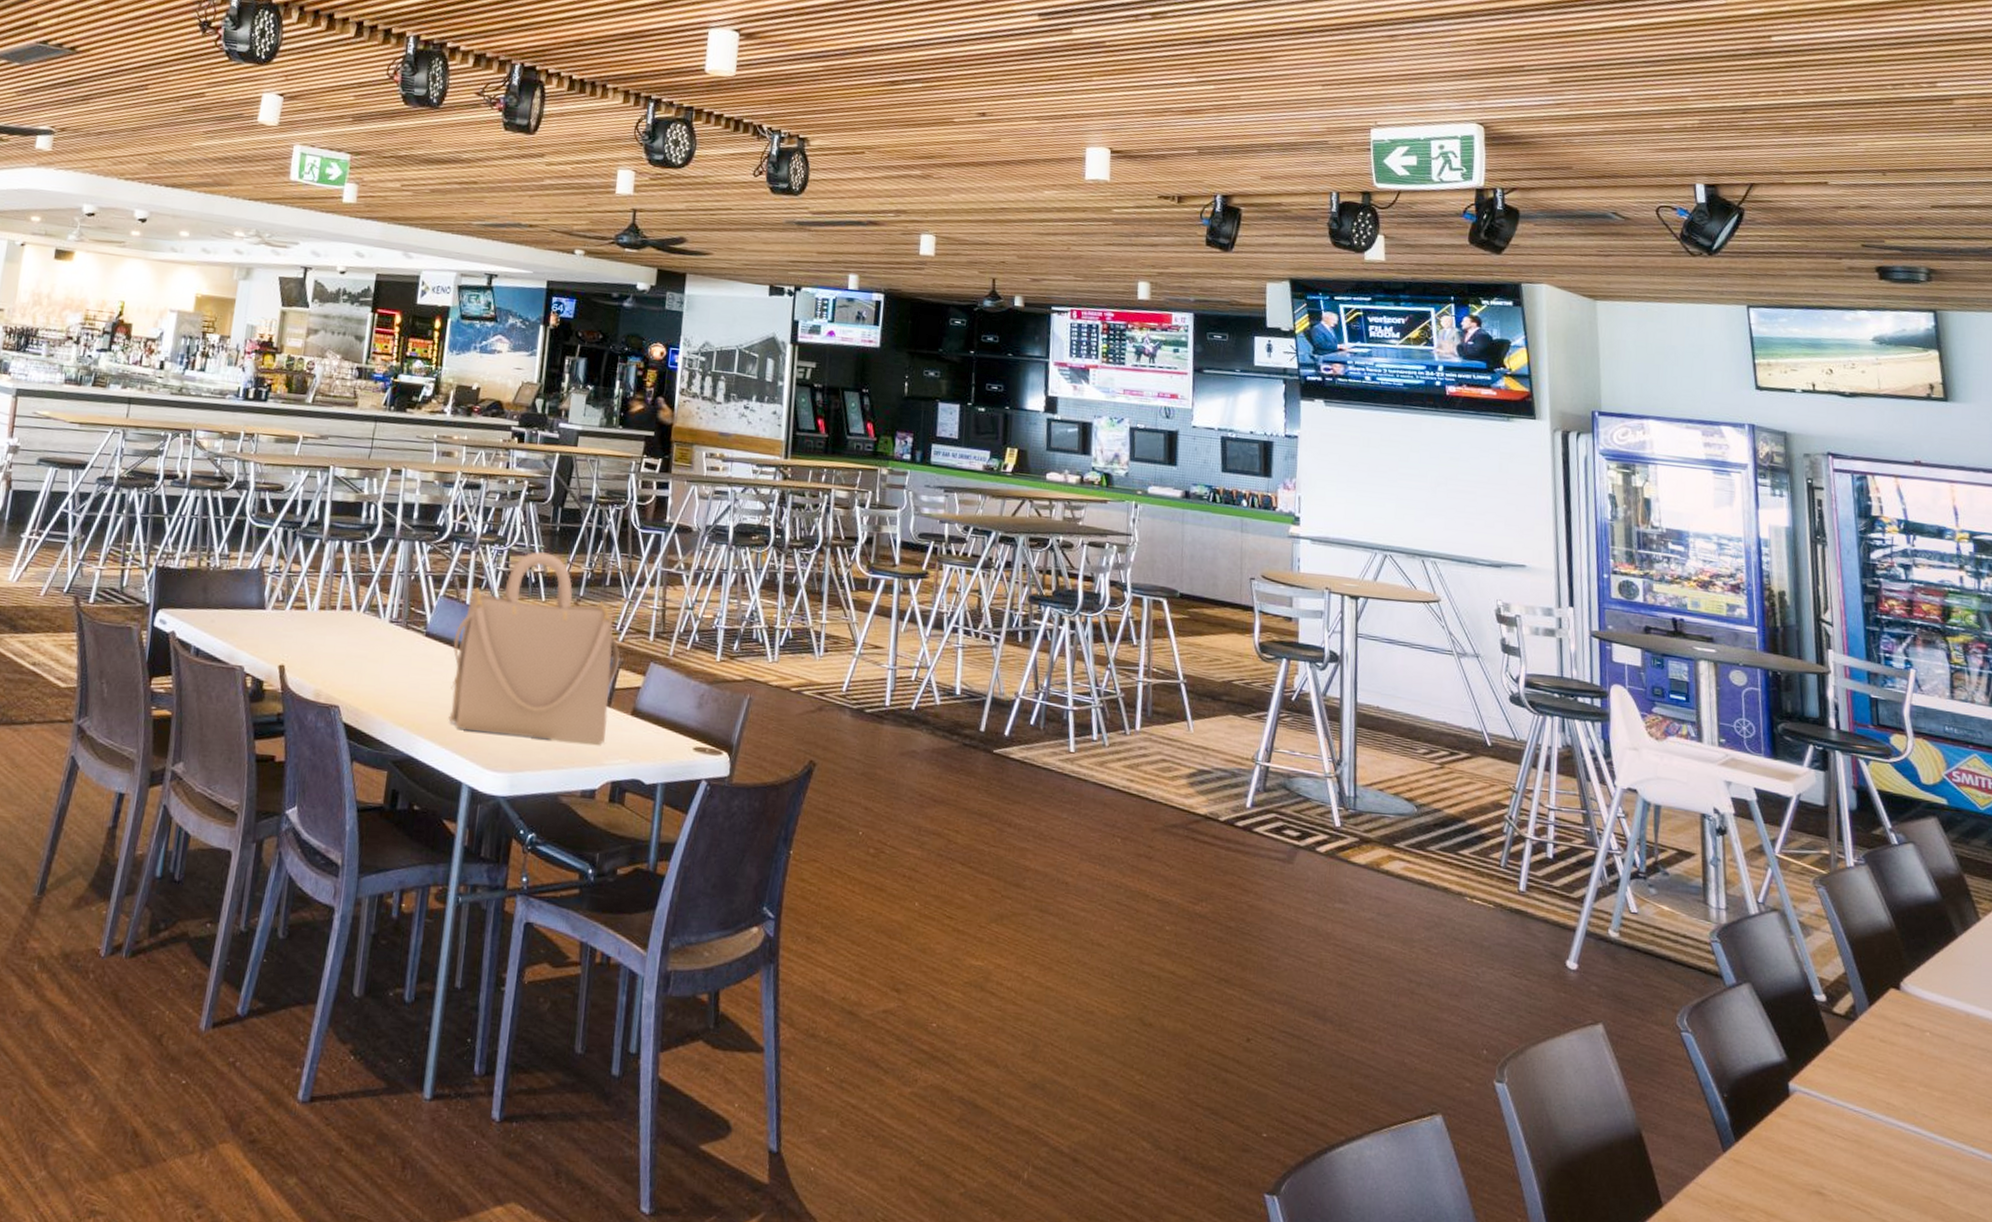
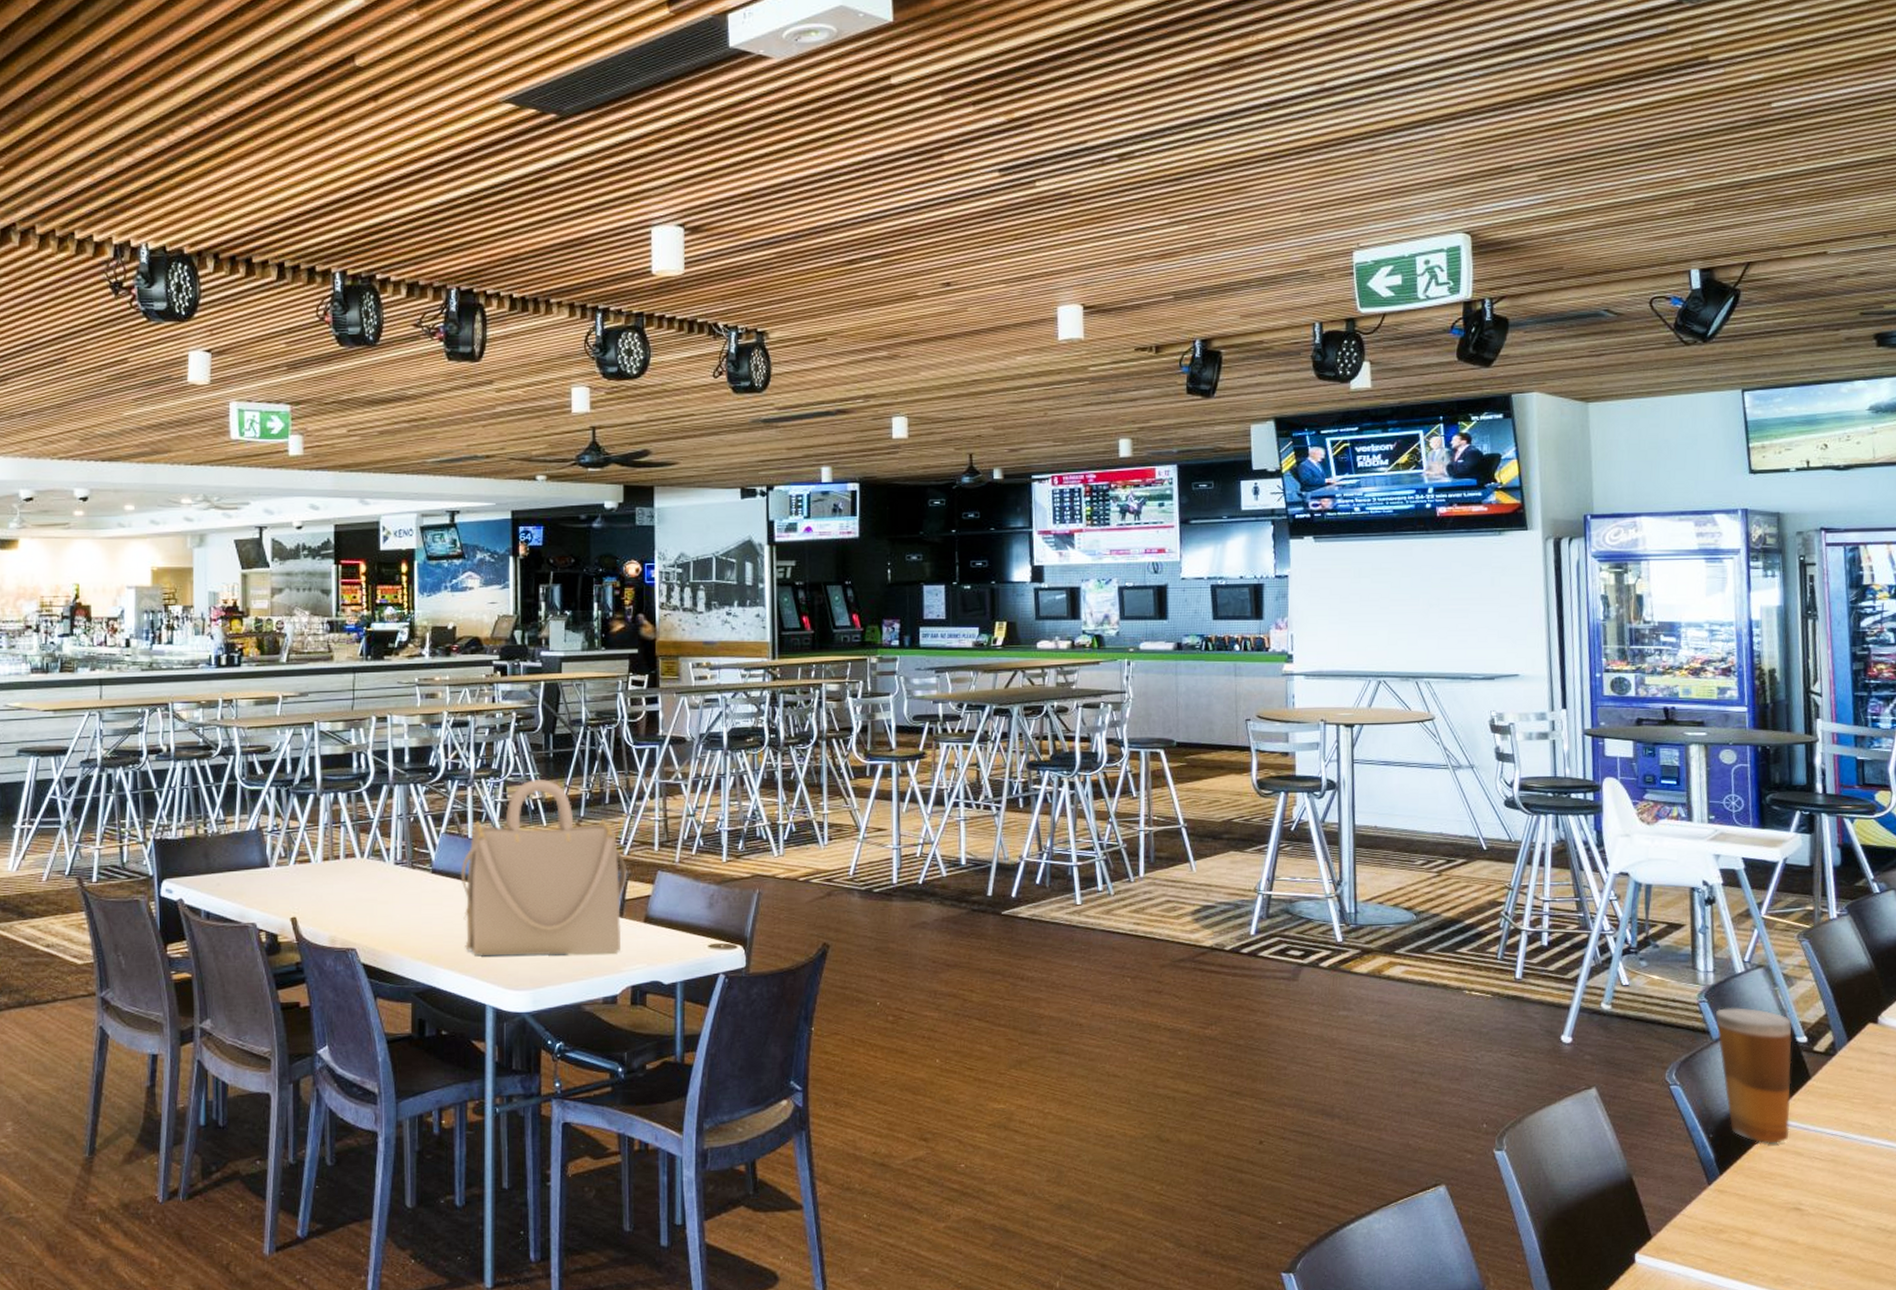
beverage cup: none [1728,951,1810,1114] -> present [1715,1008,1792,1144]

